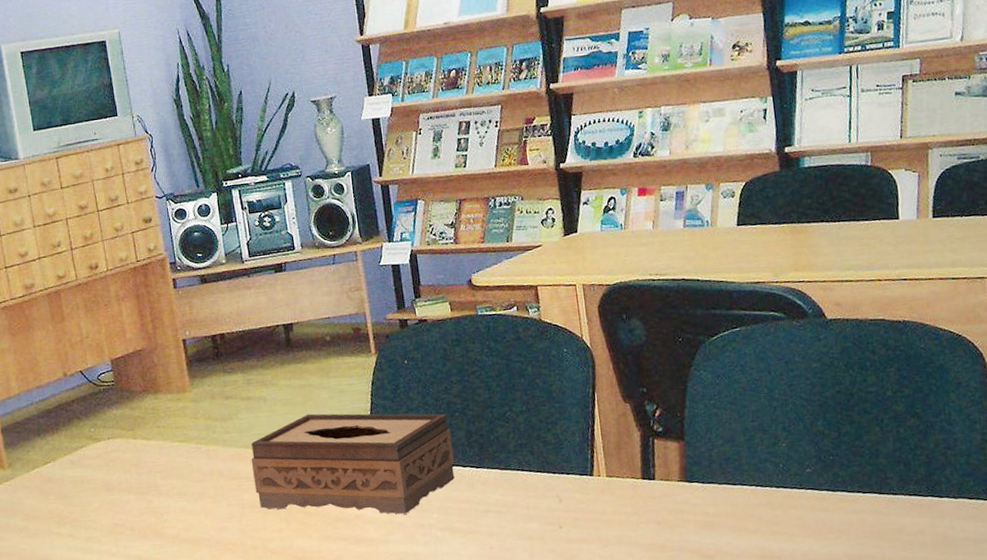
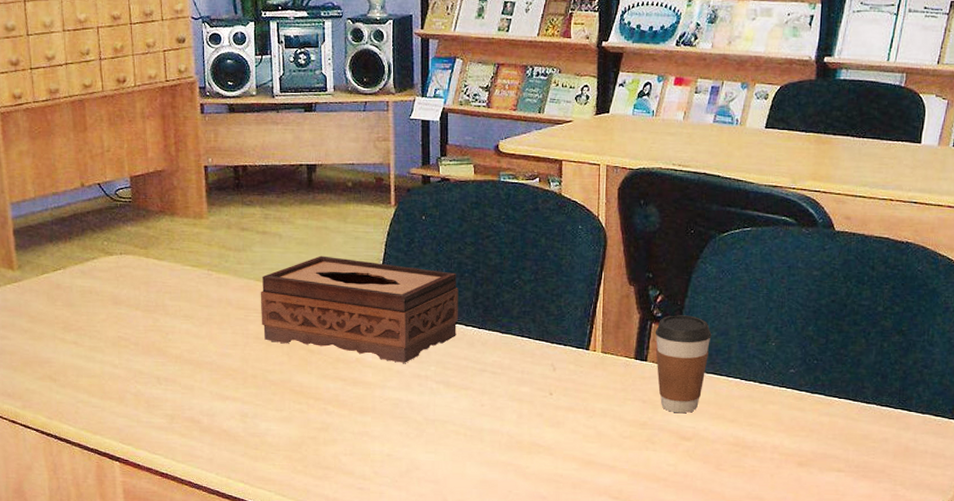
coffee cup: none [658,426,718,531] -> present [655,315,712,414]

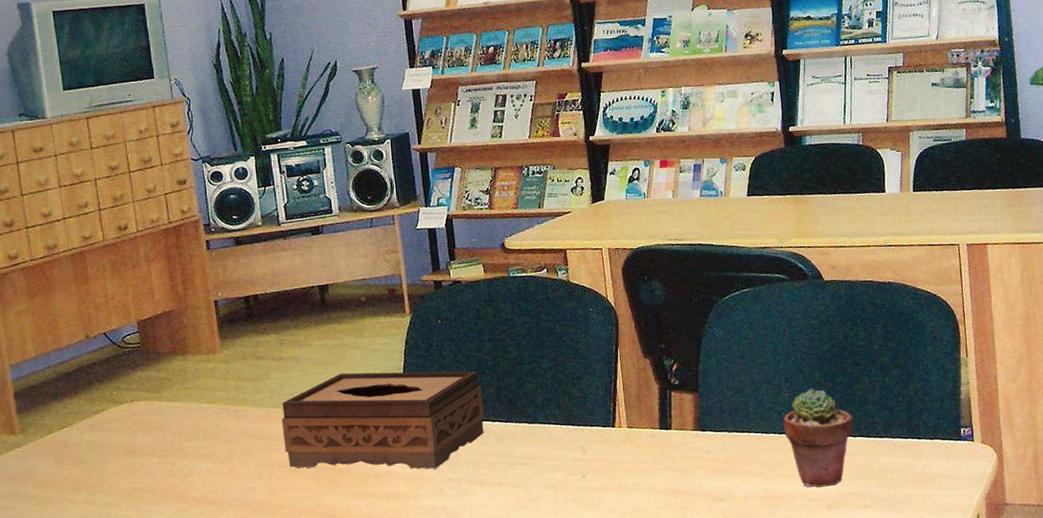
coffee cup: present [655,315,712,414] -> none [675,379,728,476]
potted succulent: none [765,341,842,444] -> present [783,388,854,487]

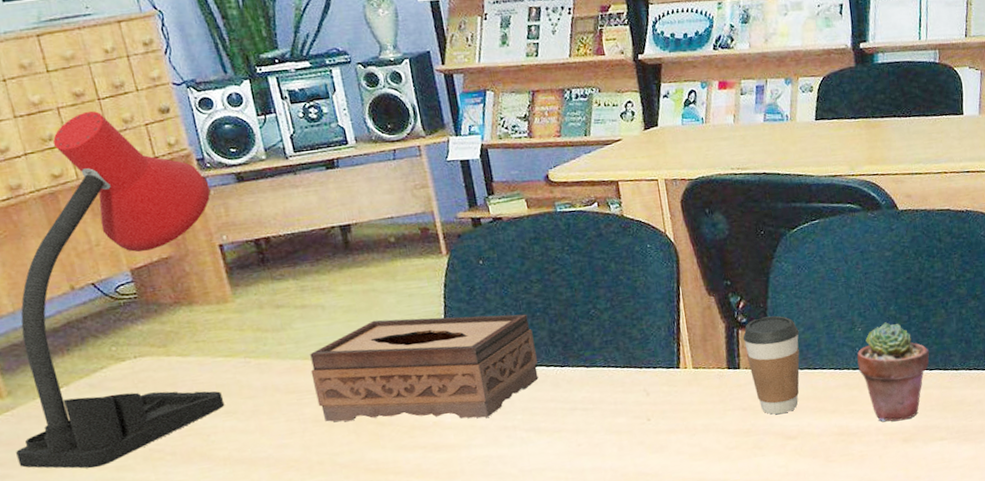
desk lamp: none [20,182,212,504] -> present [16,110,225,469]
coffee cup: none [675,379,728,476] -> present [743,315,800,415]

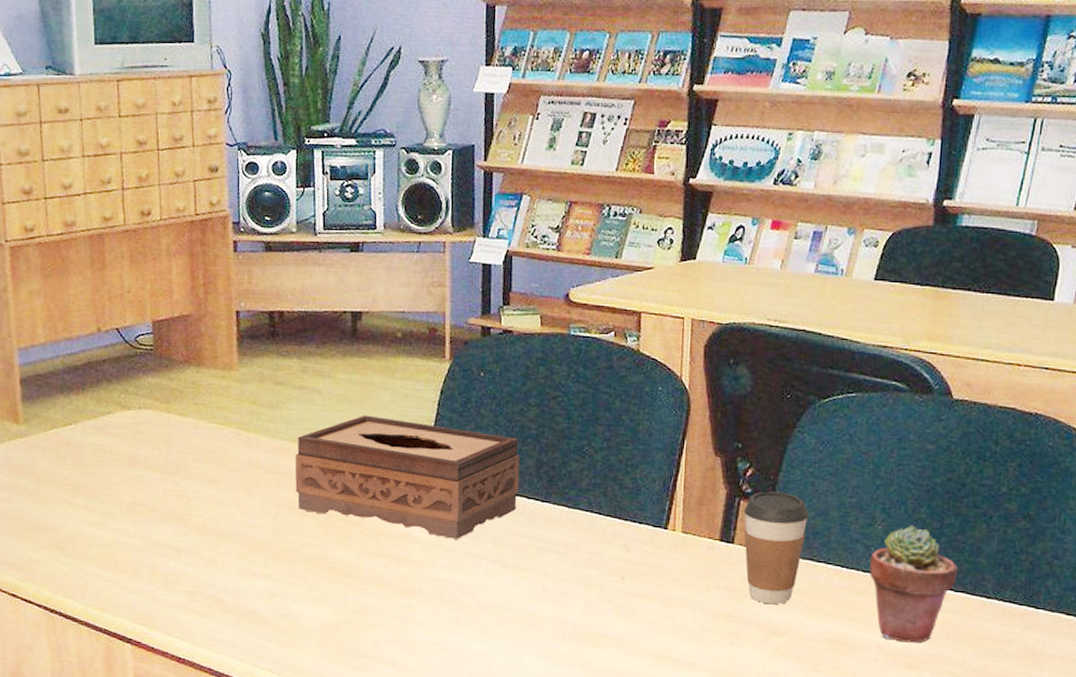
desk lamp: present [16,110,225,469] -> none [20,160,239,509]

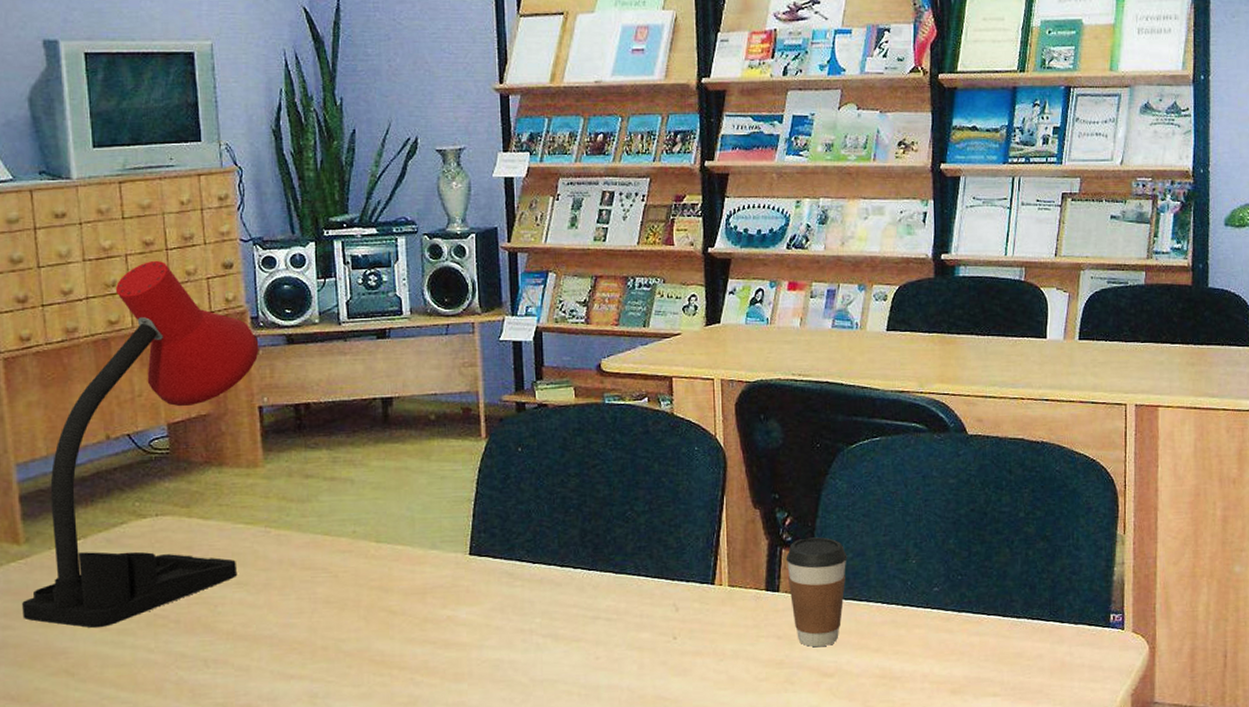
desk lamp: none [20,160,239,509] -> present [22,260,259,629]
tissue box: present [295,415,520,539] -> none [329,500,564,617]
potted succulent: present [869,525,959,643] -> none [908,556,989,669]

